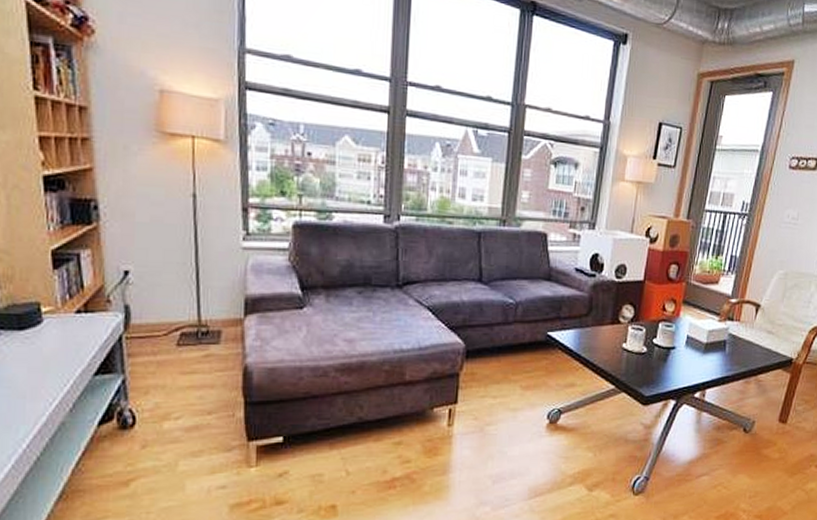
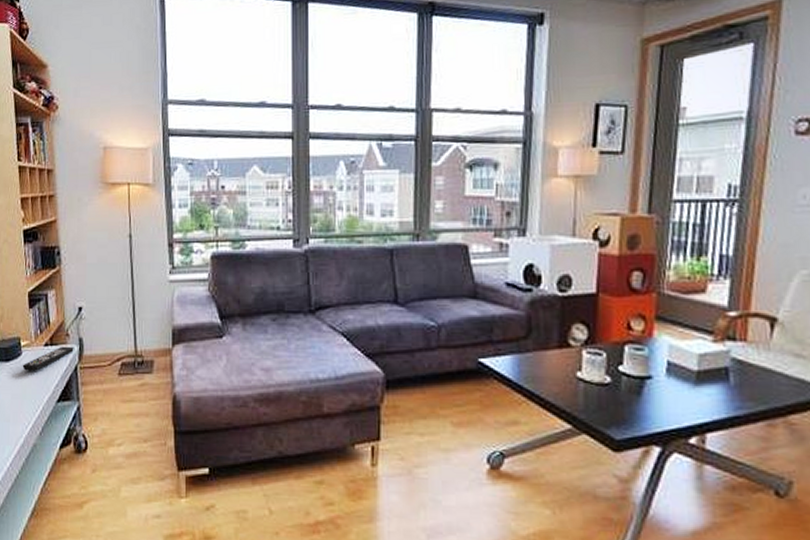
remote control: none [43,313,118,341] -> present [22,346,74,371]

